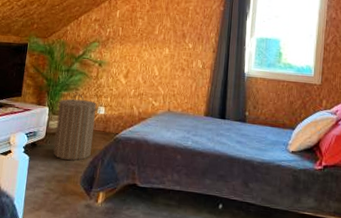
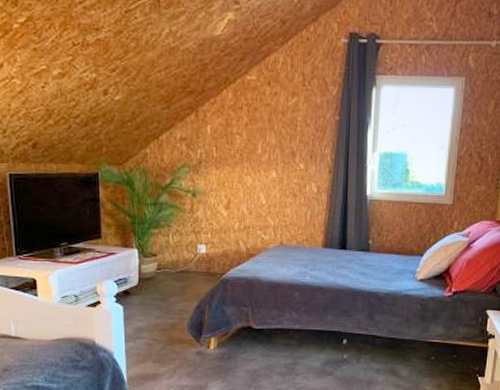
laundry hamper: present [53,93,100,161] -> none [146,231,200,307]

